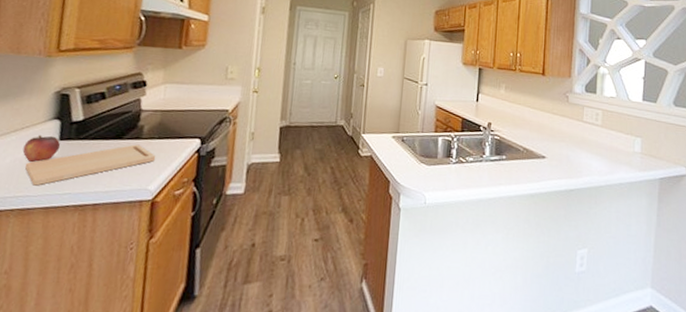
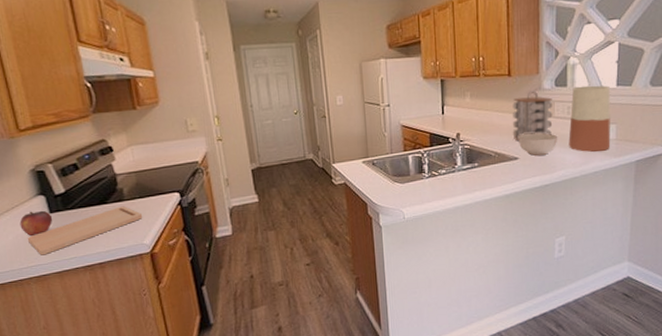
spice rack: none [542,92,582,140] -> present [512,90,553,141]
bowl: none [547,133,586,159] -> present [519,132,558,156]
vase: none [595,95,636,163] -> present [568,85,611,152]

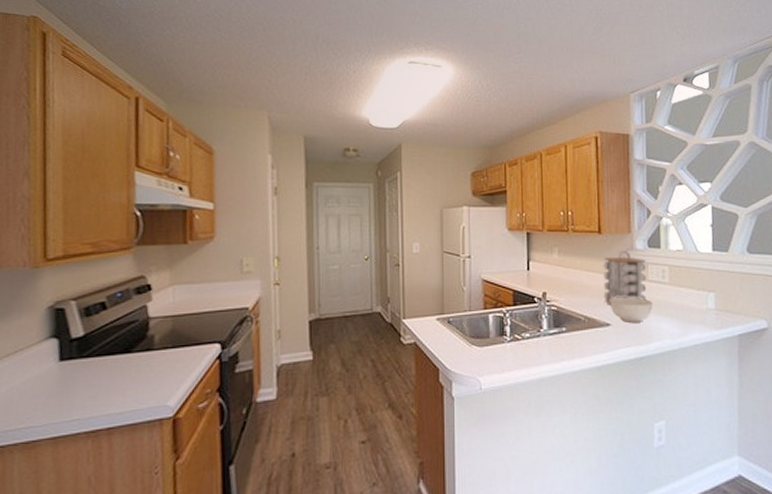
fruit: present [19,210,53,237] -> none [19,357,62,390]
cutting board: present [27,206,143,256] -> none [23,356,172,415]
vase: present [568,85,611,152] -> none [664,249,710,322]

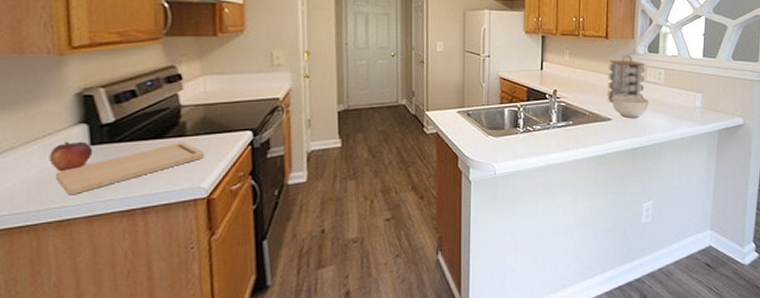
fruit: none [19,357,62,390] -> present [49,141,93,172]
cutting board: none [23,356,172,415] -> present [55,142,205,195]

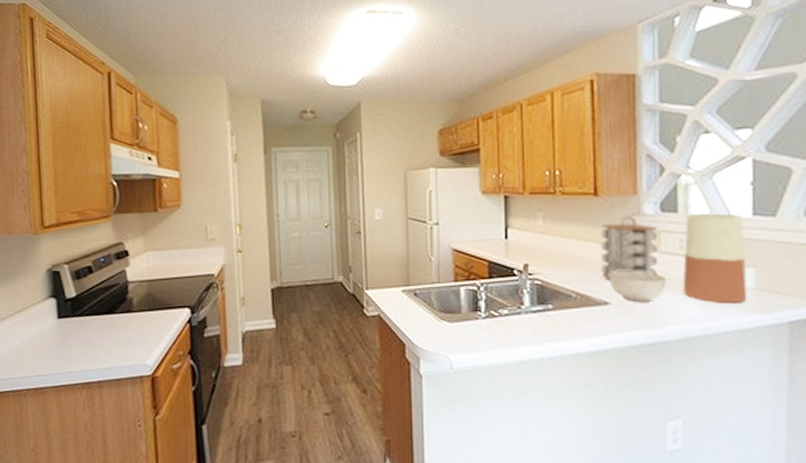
fruit: present [49,141,93,172] -> none [28,314,60,343]
cutting board: present [55,142,205,195] -> none [32,318,149,365]
vase: none [659,54,697,118] -> present [682,213,748,303]

